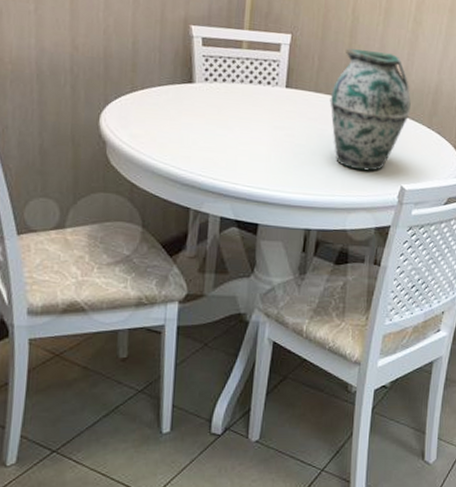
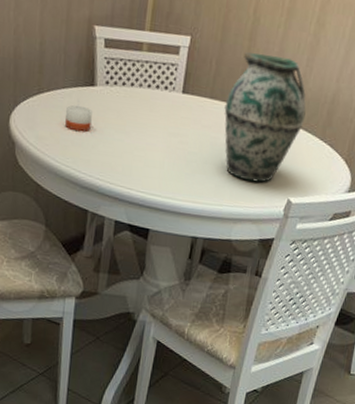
candle: none [161,102,191,128] -> present [65,105,92,132]

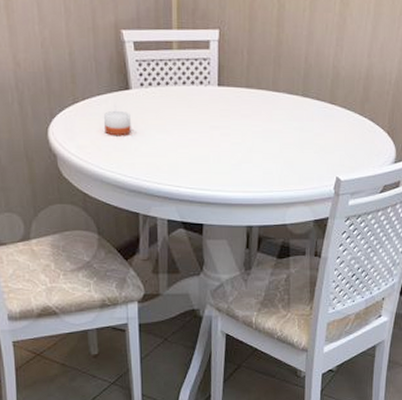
vase: present [224,52,306,183] -> none [262,39,342,164]

